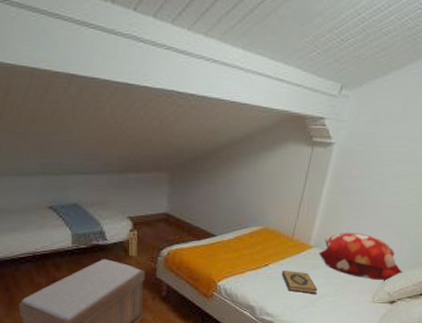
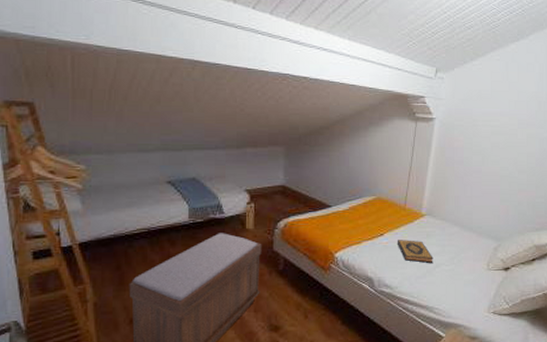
decorative pillow: present [319,233,403,280] -> none [431,201,512,247]

